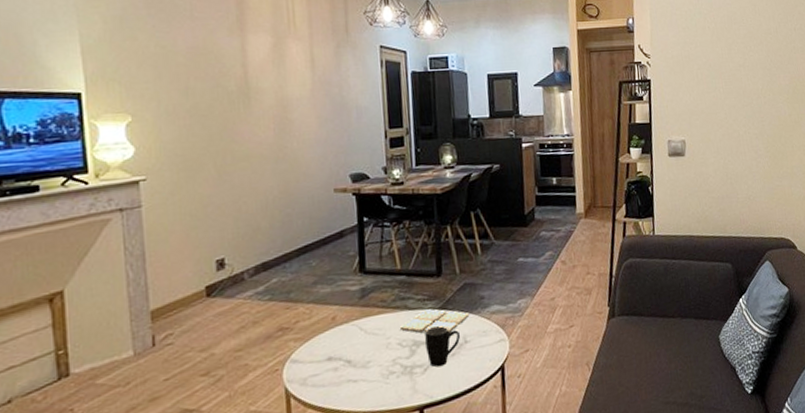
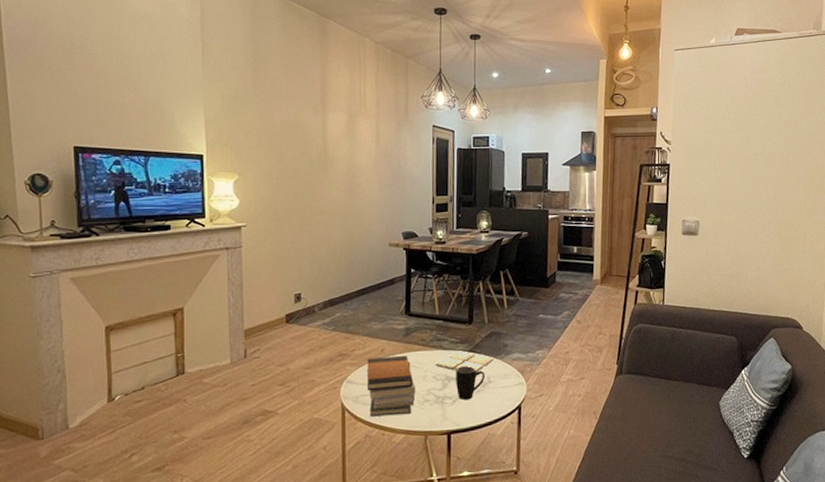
book stack: none [314,321,378,401] -> present [366,355,416,417]

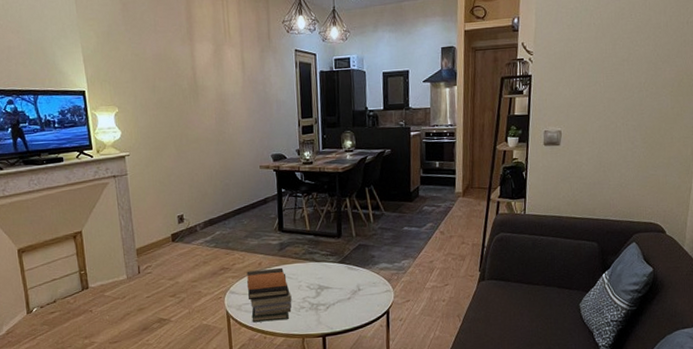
drink coaster: present [435,351,494,372] -> none [308,262,363,281]
mug: present [456,365,486,401] -> none [327,275,355,307]

